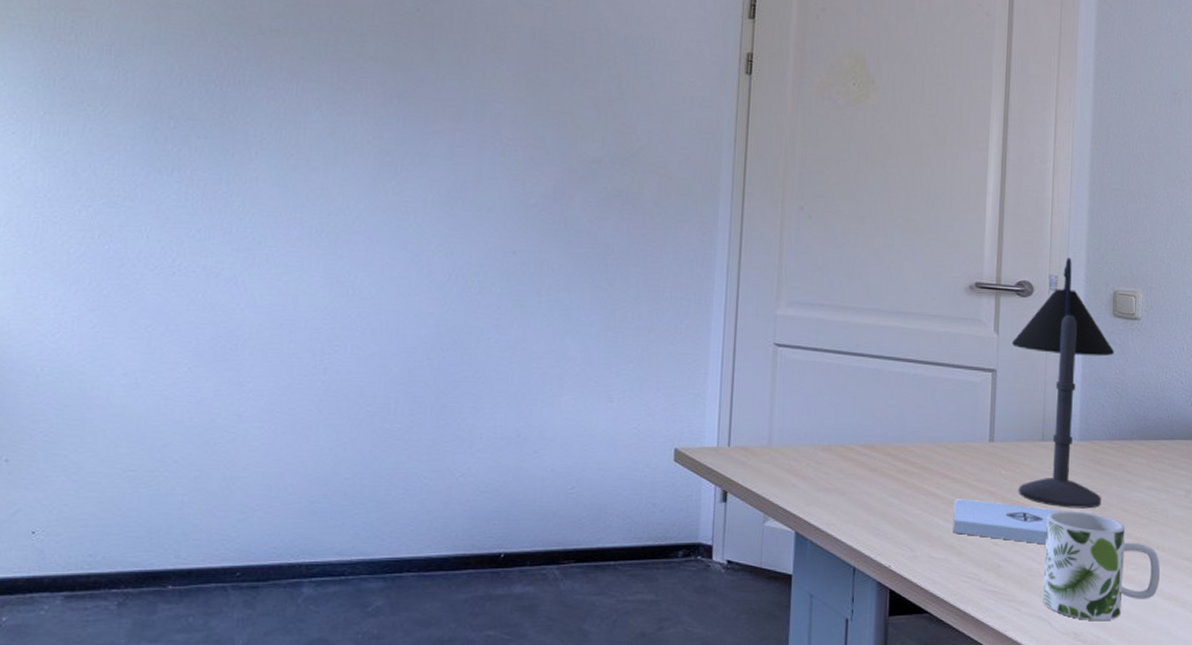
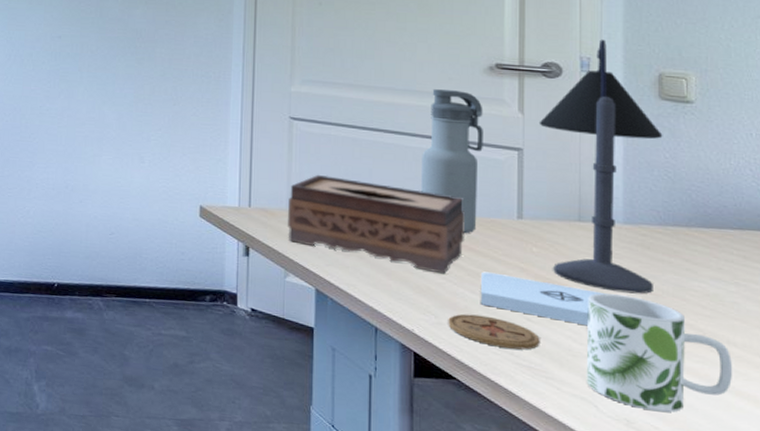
tissue box: none [768,405,942,505] -> present [288,174,466,274]
water bottle: none [902,310,963,461] -> present [421,89,483,234]
coaster: none [922,544,1005,575] -> present [448,313,540,350]

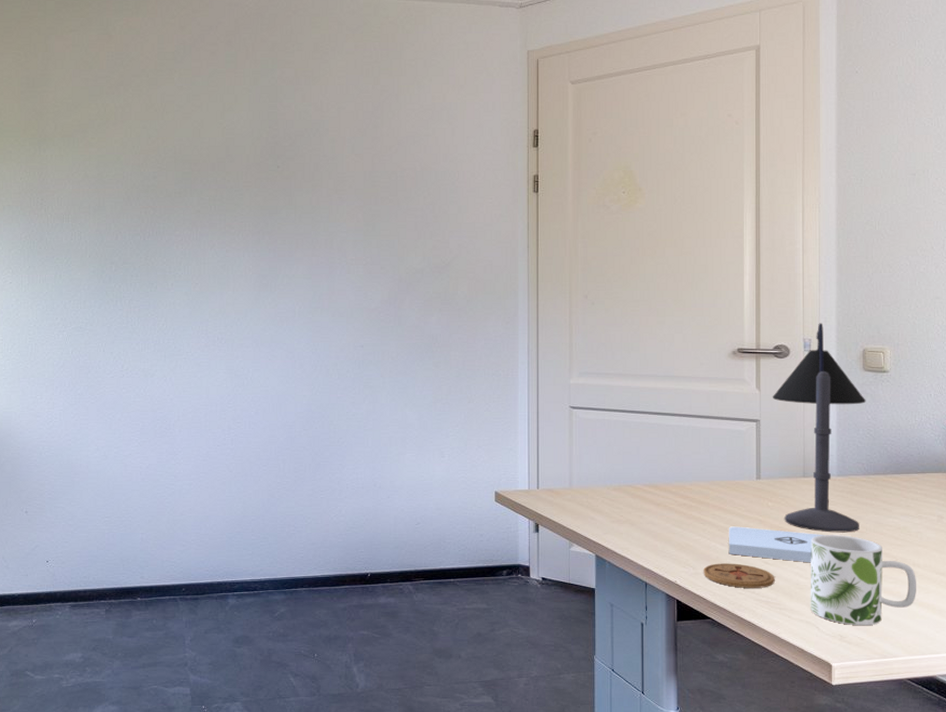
tissue box: present [288,174,466,274] -> none [571,455,716,532]
water bottle: present [421,89,483,234] -> none [680,374,729,496]

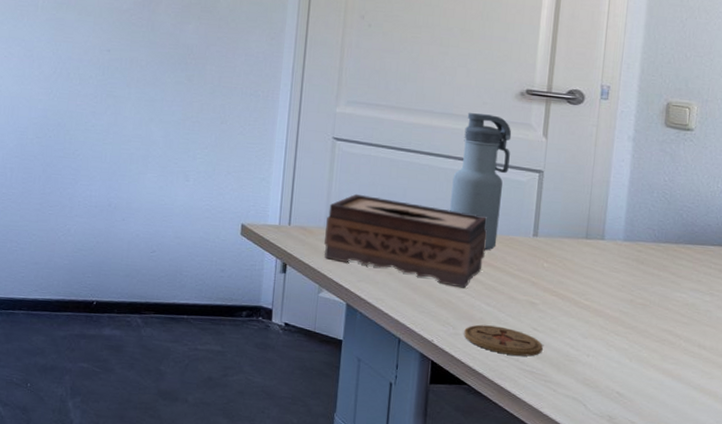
tissue box: none [571,455,716,532] -> present [323,193,487,288]
water bottle: none [680,374,729,496] -> present [450,113,512,251]
notepad: present [728,526,824,563] -> none [494,285,602,334]
desk lamp: present [772,323,866,533] -> none [559,69,665,305]
mug: present [810,535,917,626] -> none [578,304,701,409]

